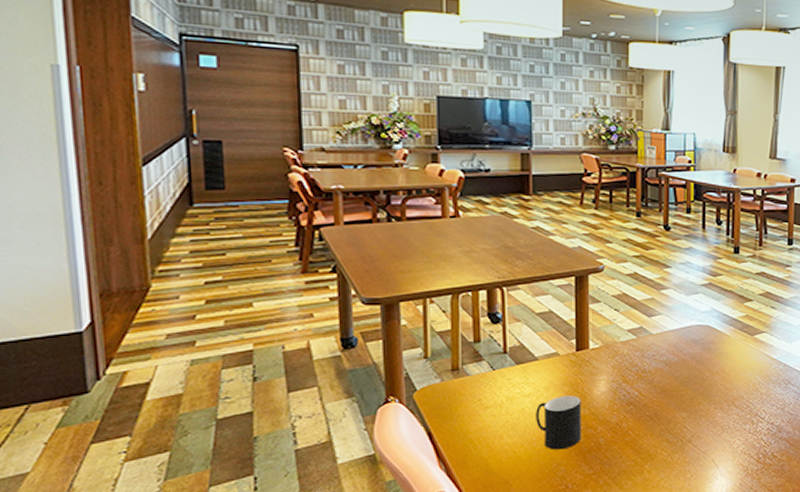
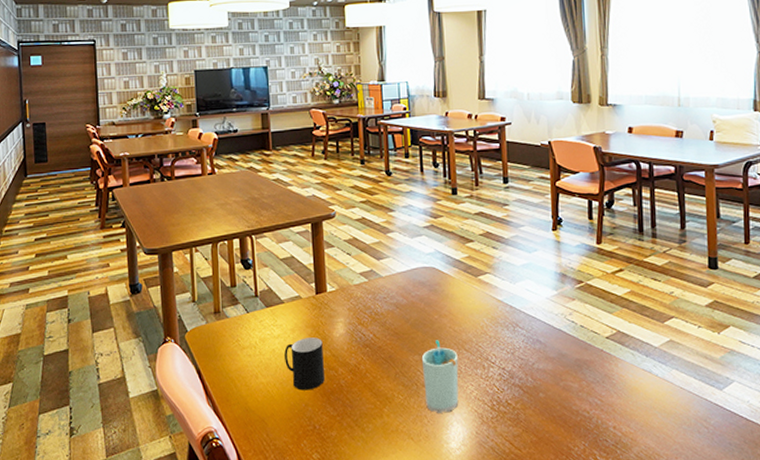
cup: none [689,397,727,468] -> present [421,340,459,413]

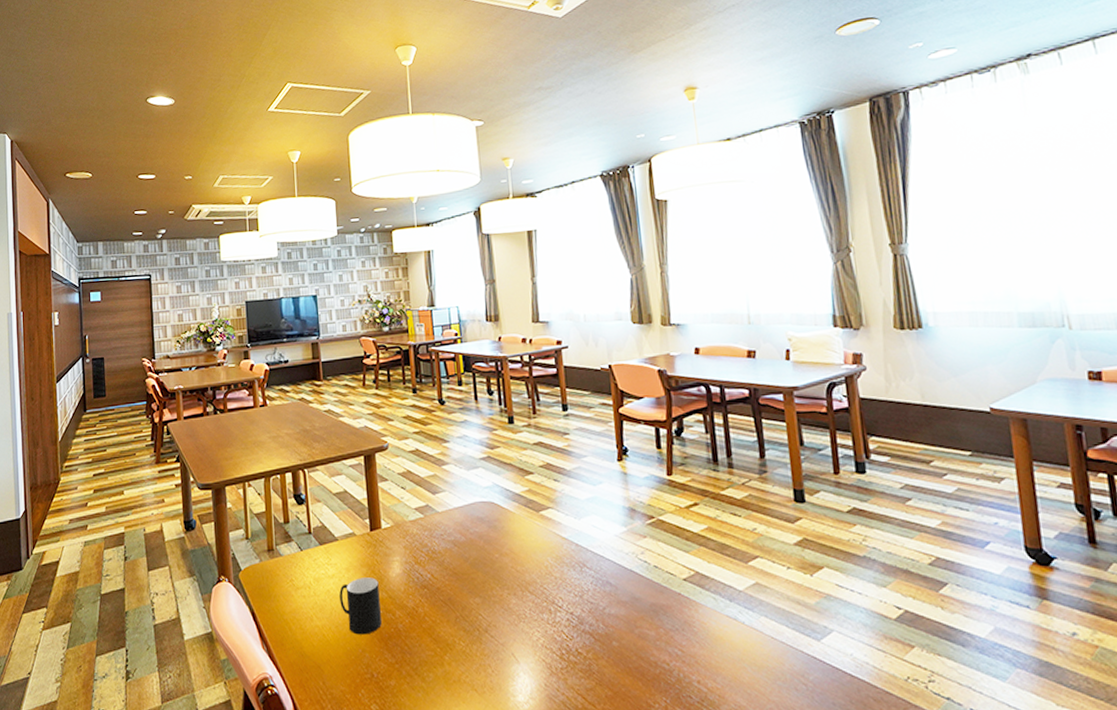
cup: present [421,340,459,413] -> none [482,581,525,662]

